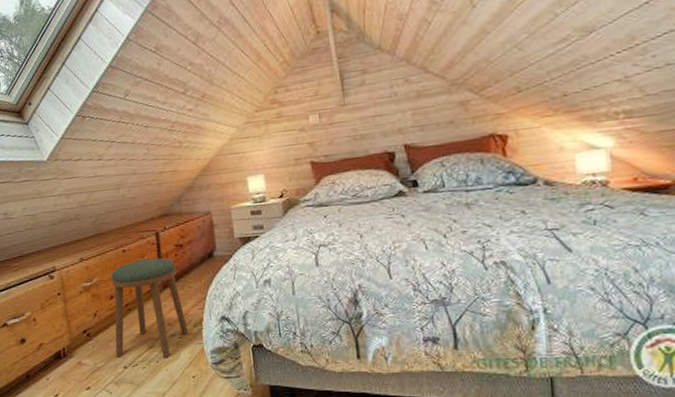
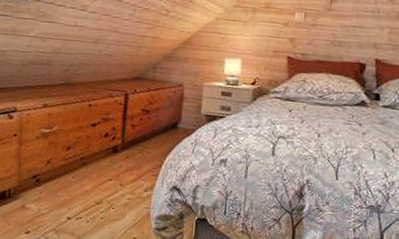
stool: present [111,257,189,357] -> none [61,117,139,216]

